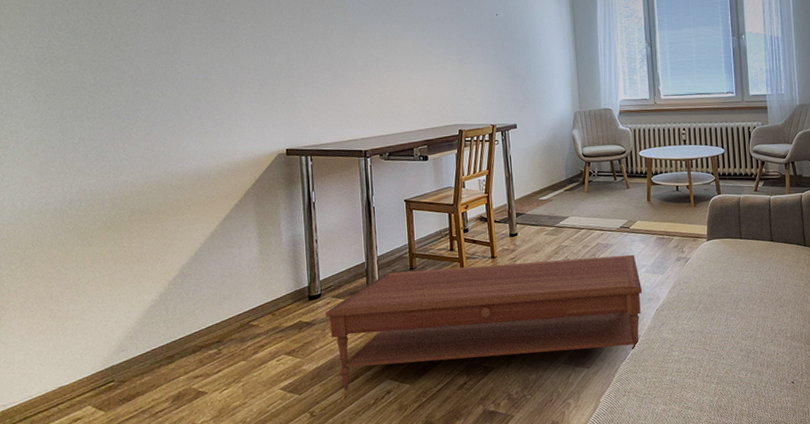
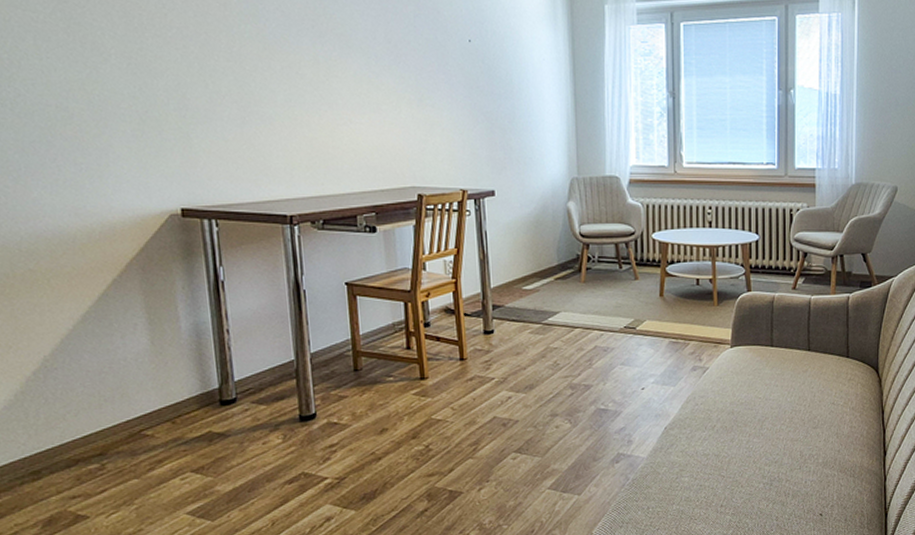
coffee table: present [326,254,642,390] -> none [243,361,648,516]

